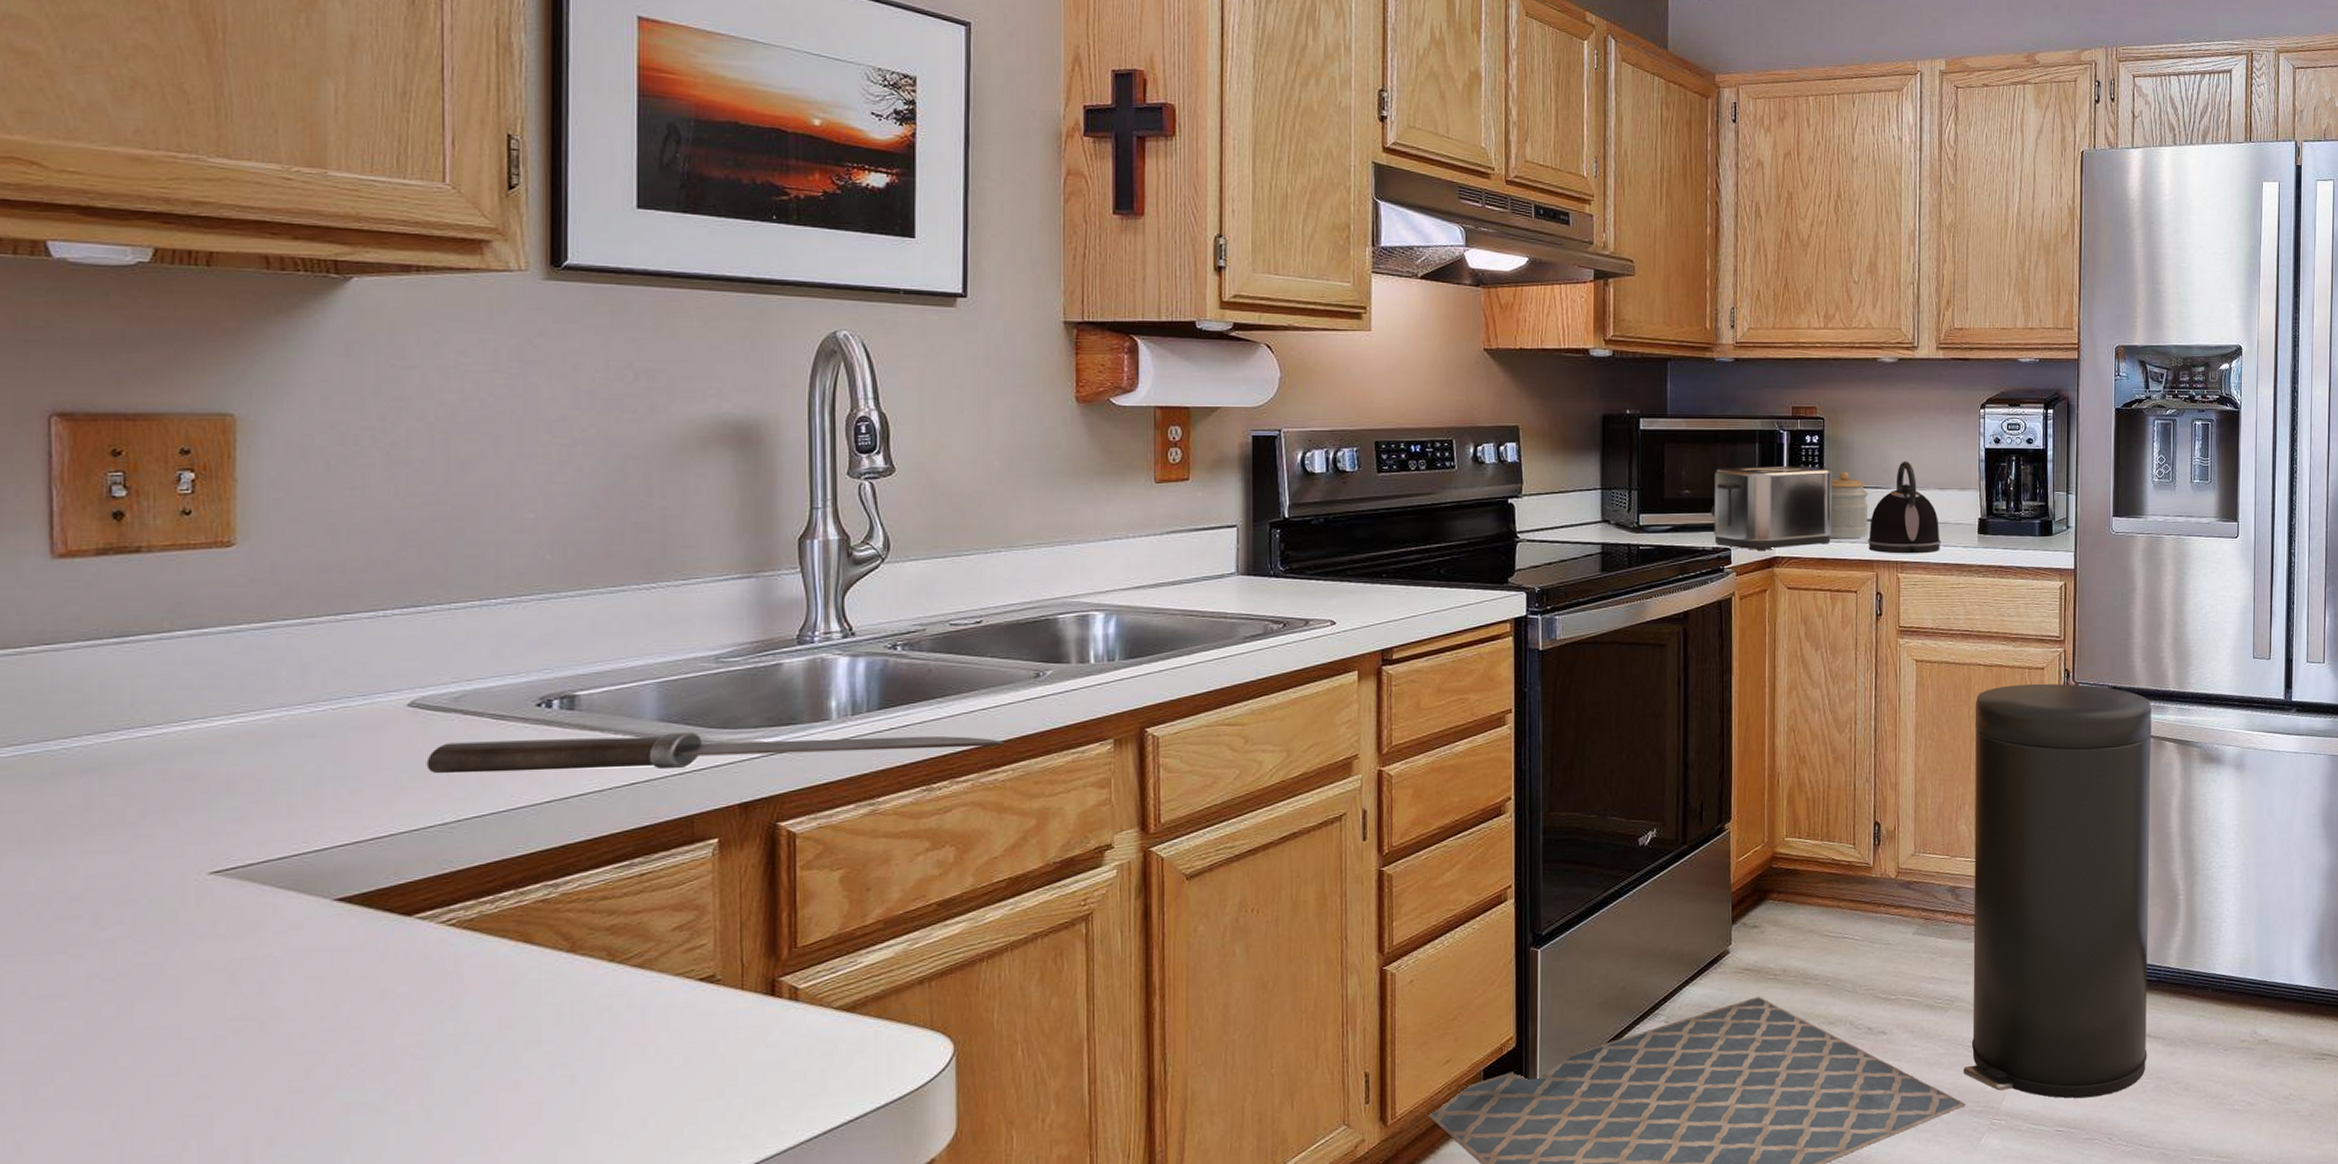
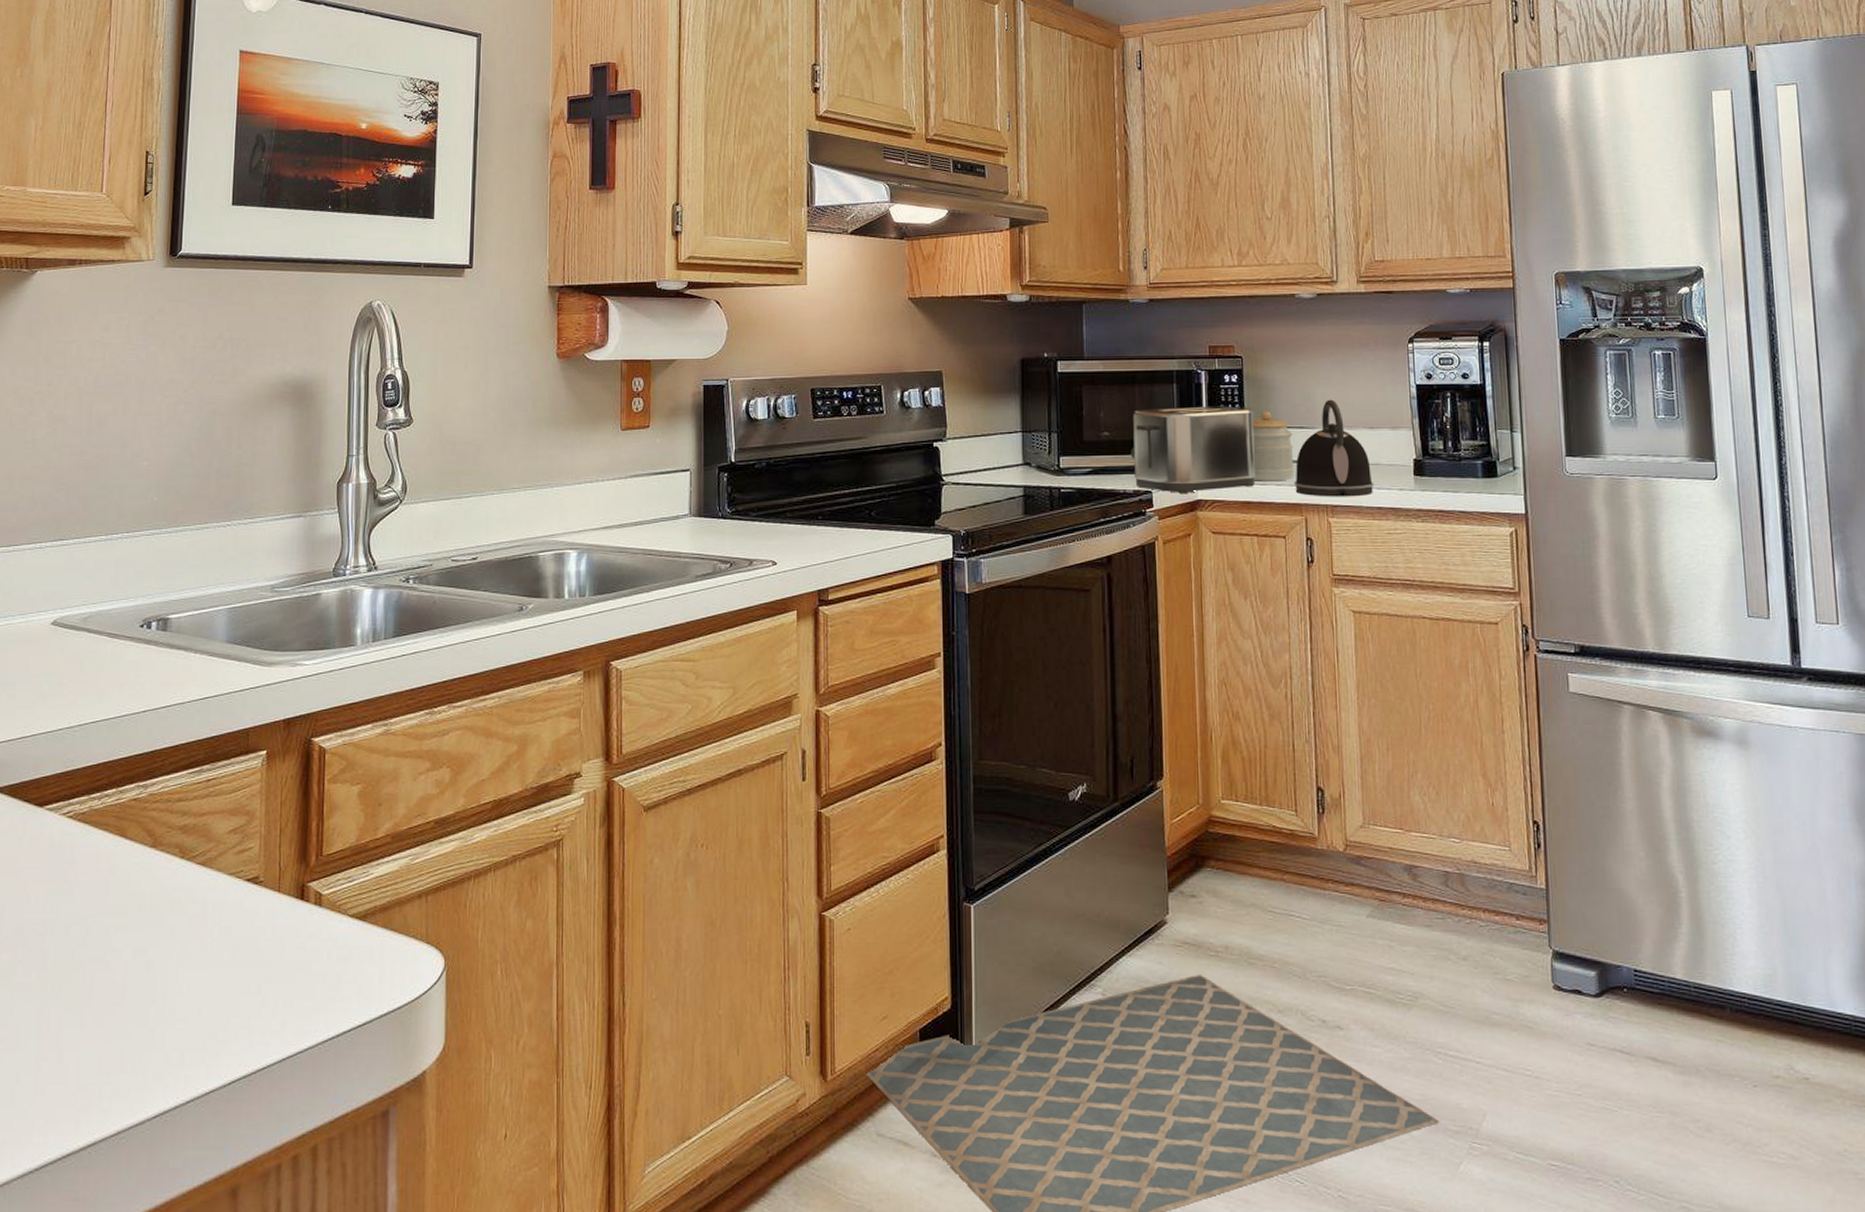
knife: present [426,732,1004,774] -> none [61,654,492,685]
pedal bin: present [1963,683,2152,1099] -> none [1421,640,1656,1129]

